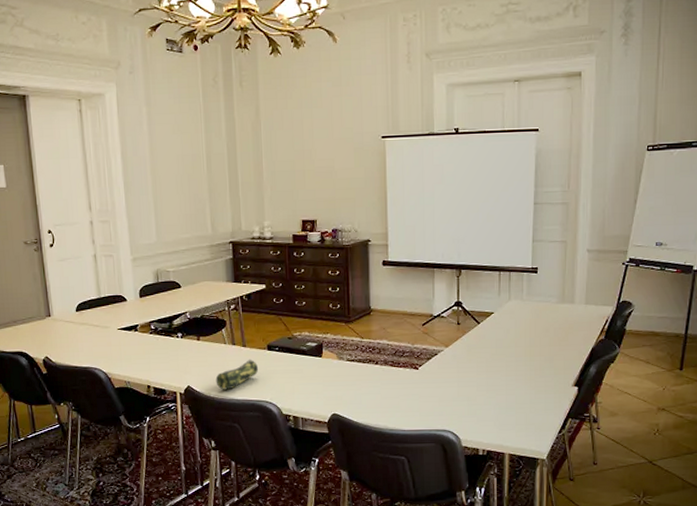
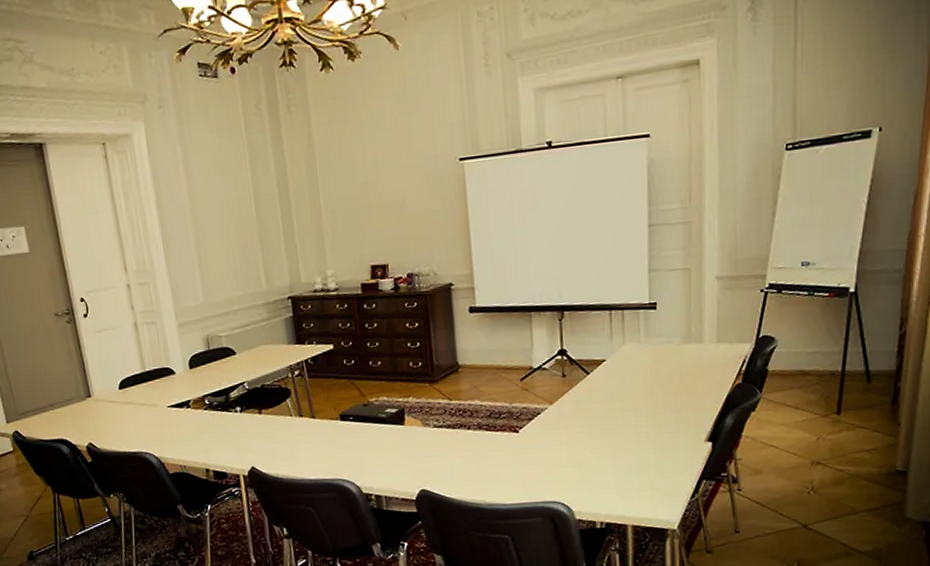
pencil case: present [215,359,258,390] -> none [283,431,331,469]

